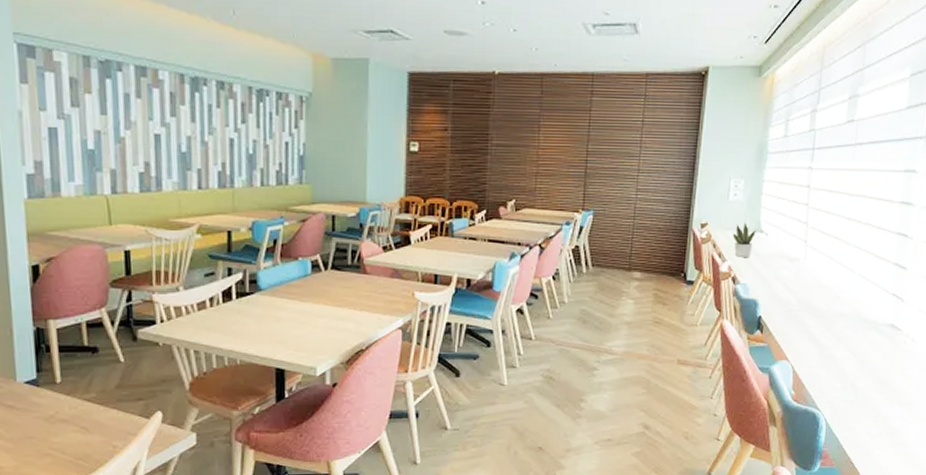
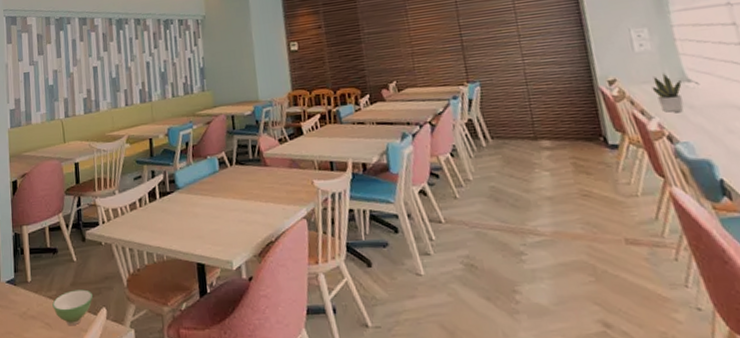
bowl: none [91,392,146,430] -> present [52,289,94,326]

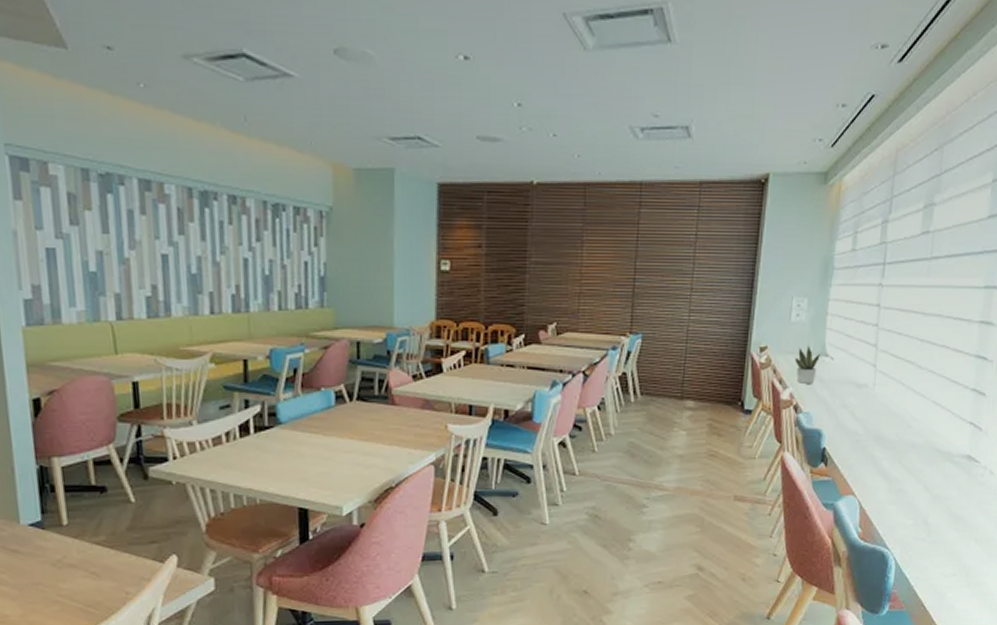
bowl: present [52,289,94,326] -> none [100,534,160,575]

